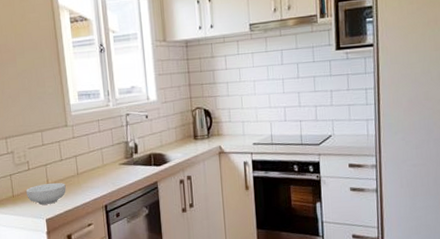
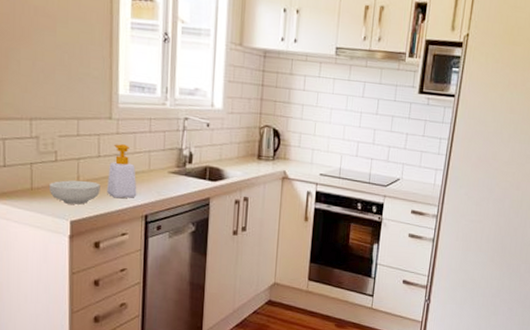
soap bottle: none [70,146,96,194] -> present [107,144,137,199]

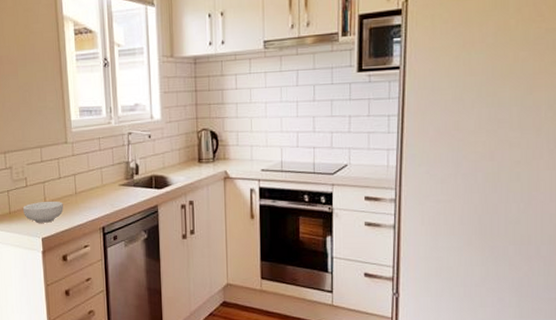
soap bottle: present [107,144,137,199] -> none [68,164,94,214]

